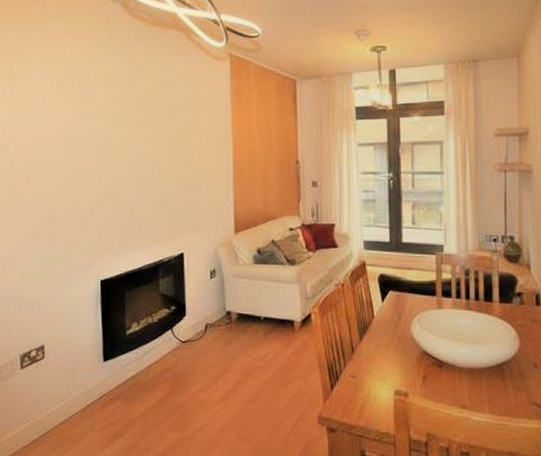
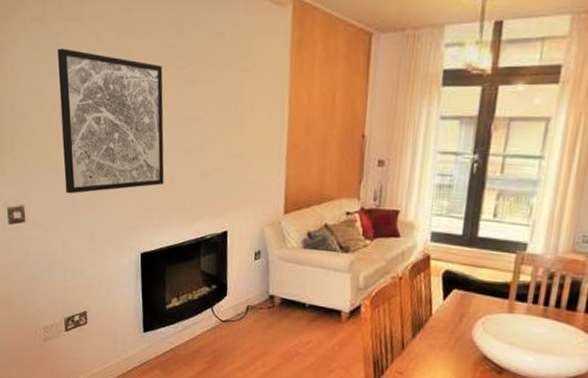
wall art: none [22,97,123,228] -> present [57,48,164,194]

